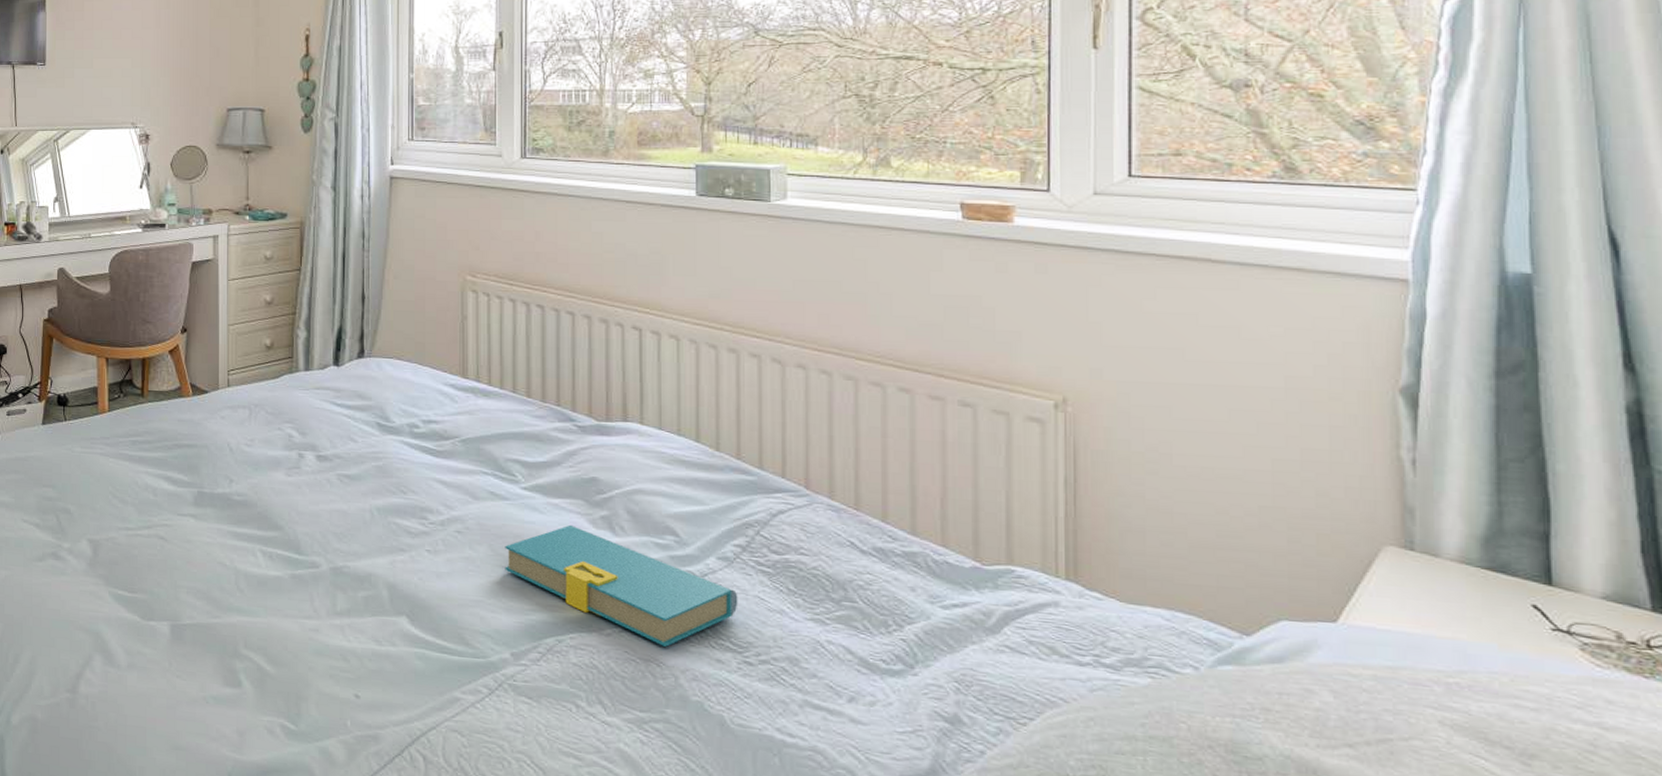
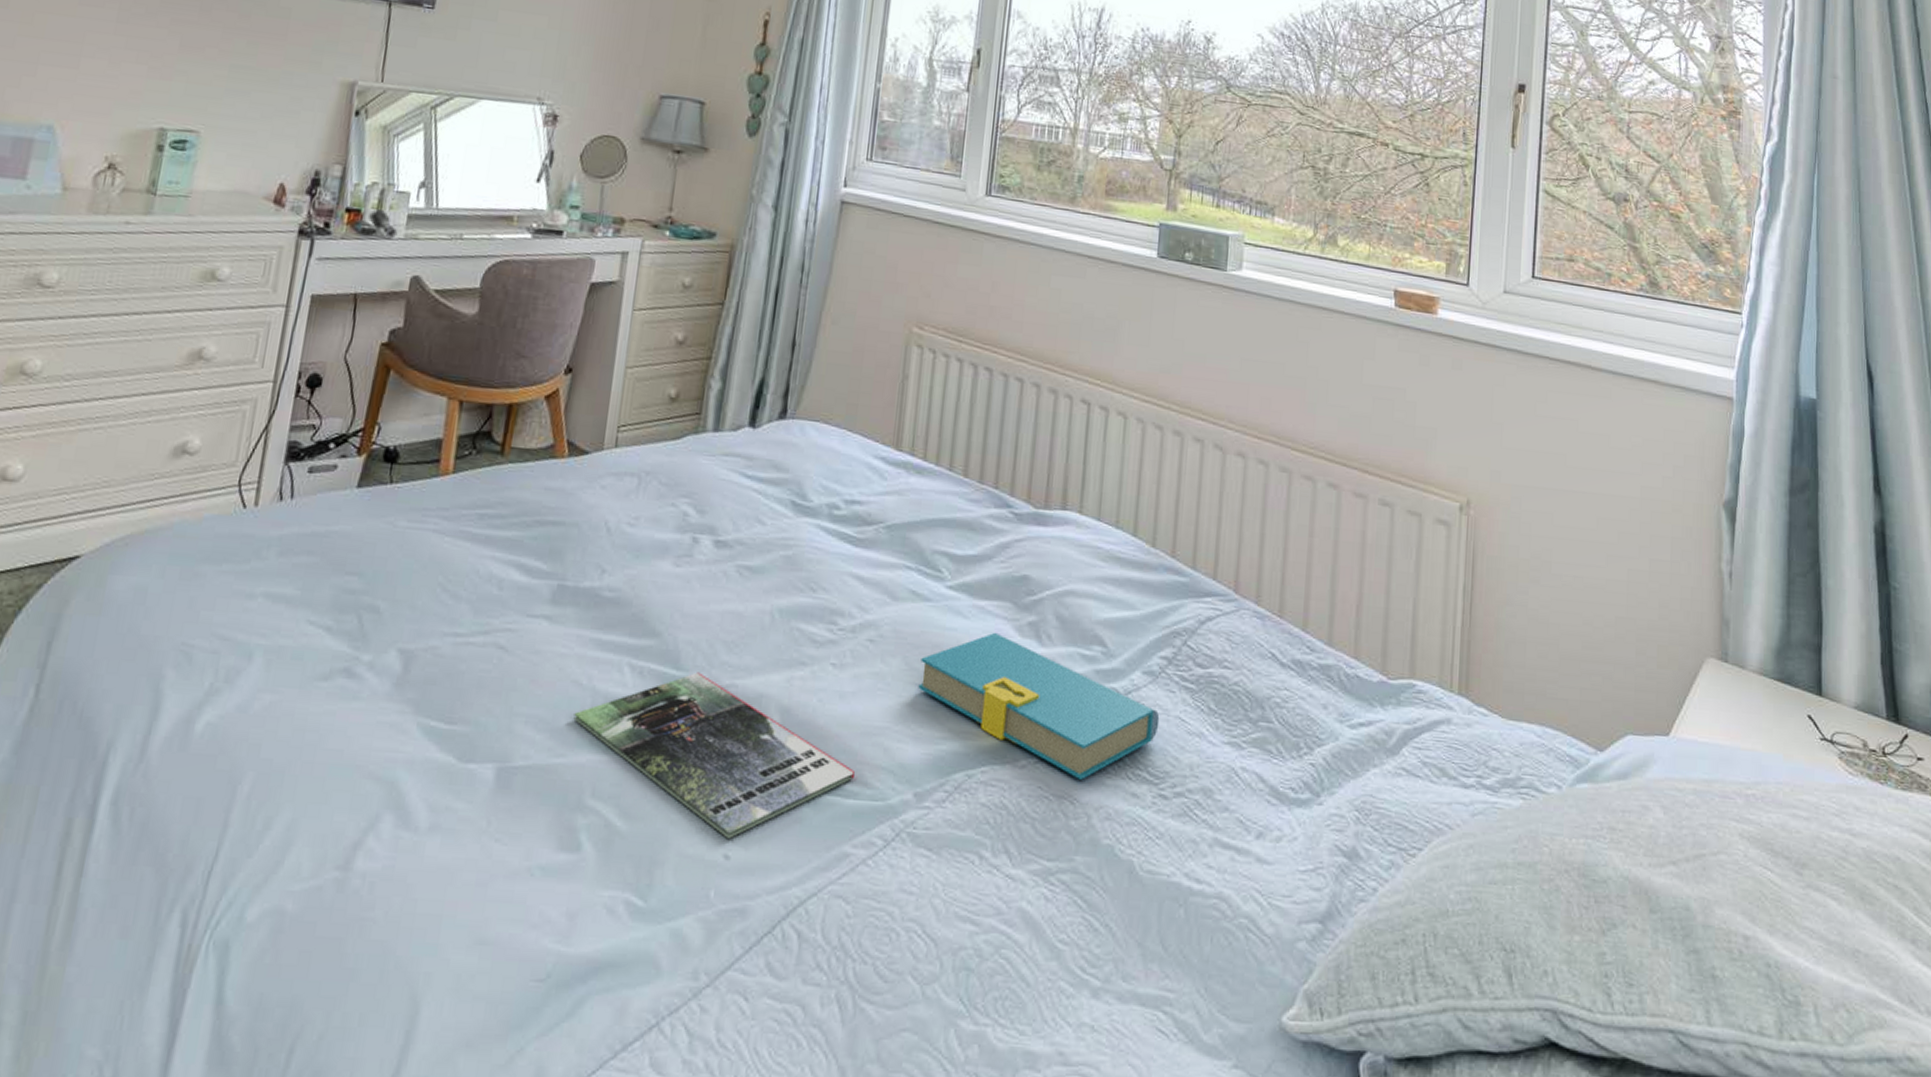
magazine: none [223,556,456,682] -> present [573,672,855,838]

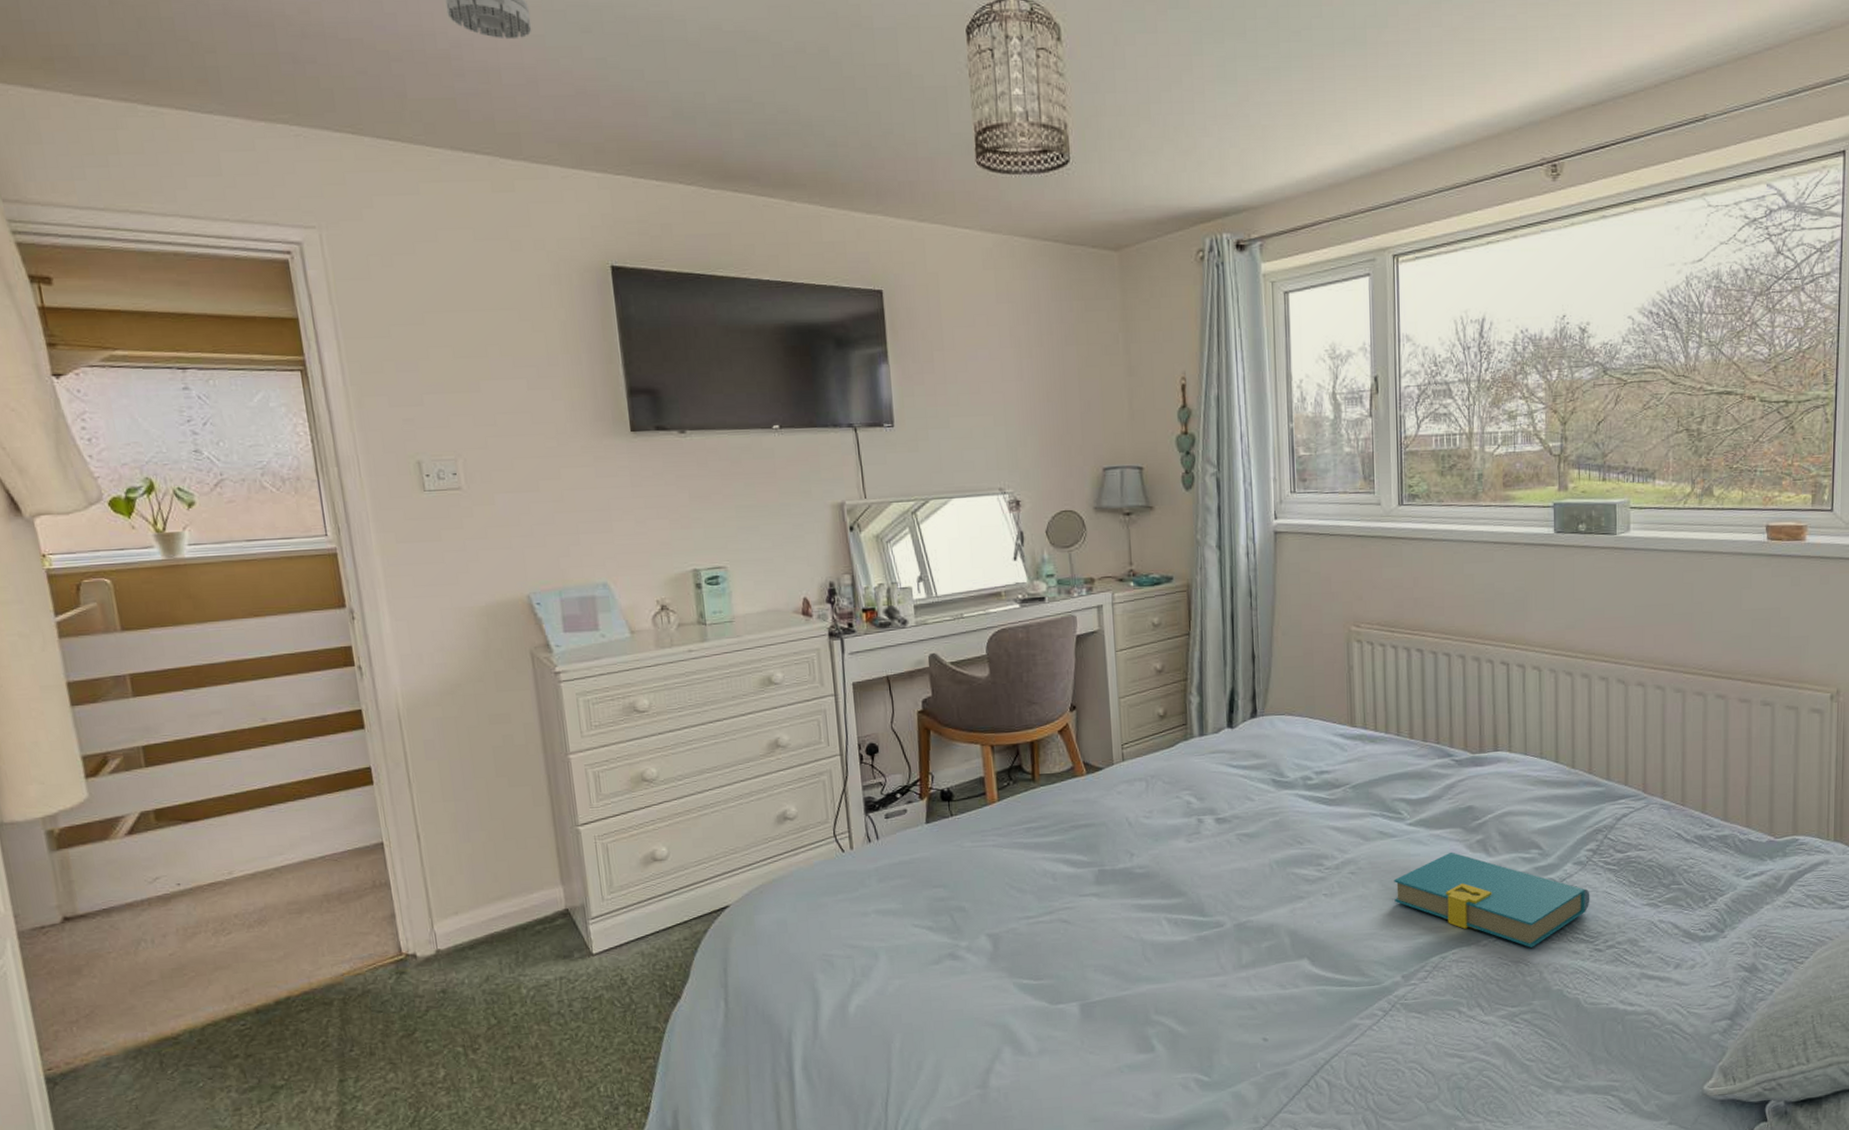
magazine: present [573,672,855,838] -> none [1130,916,1354,1027]

